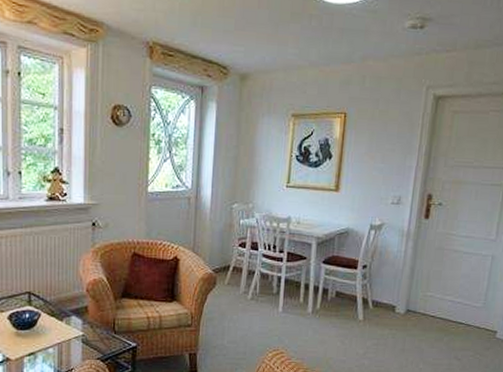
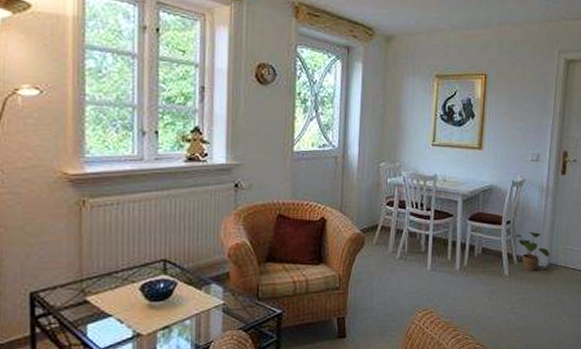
potted plant: none [370,276,408,318] -> present [514,231,549,272]

